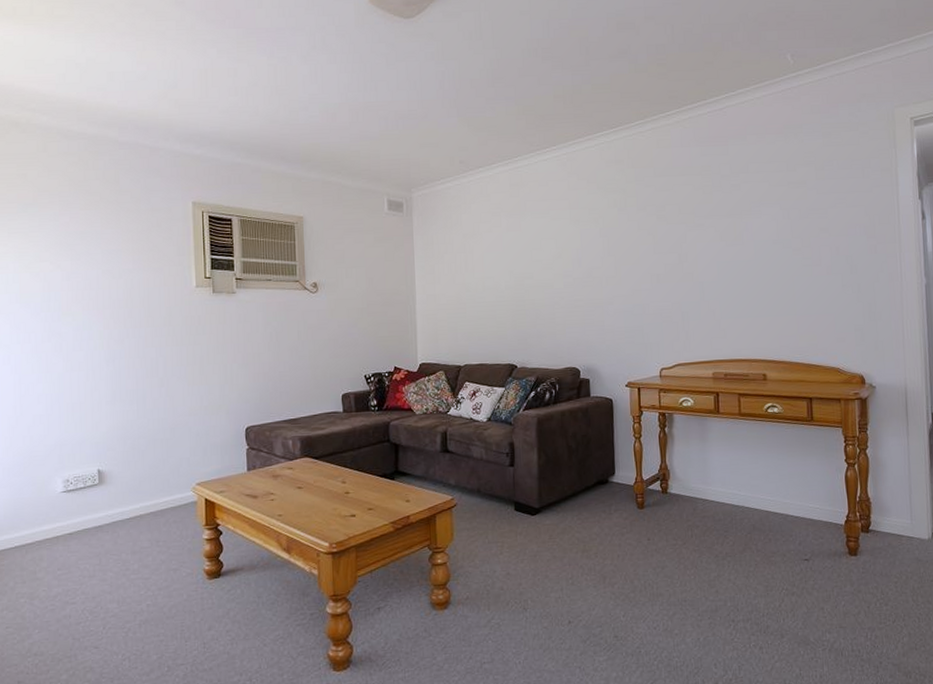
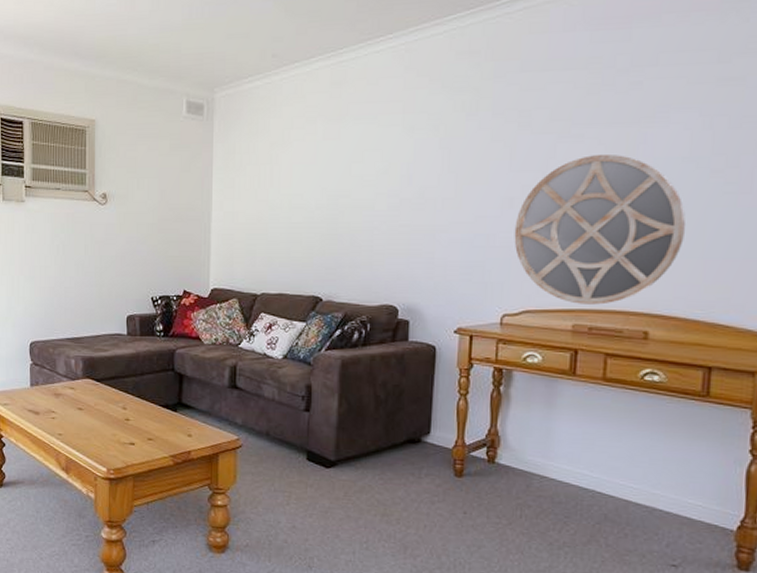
home mirror: none [662,239,782,356] -> present [514,155,687,305]

